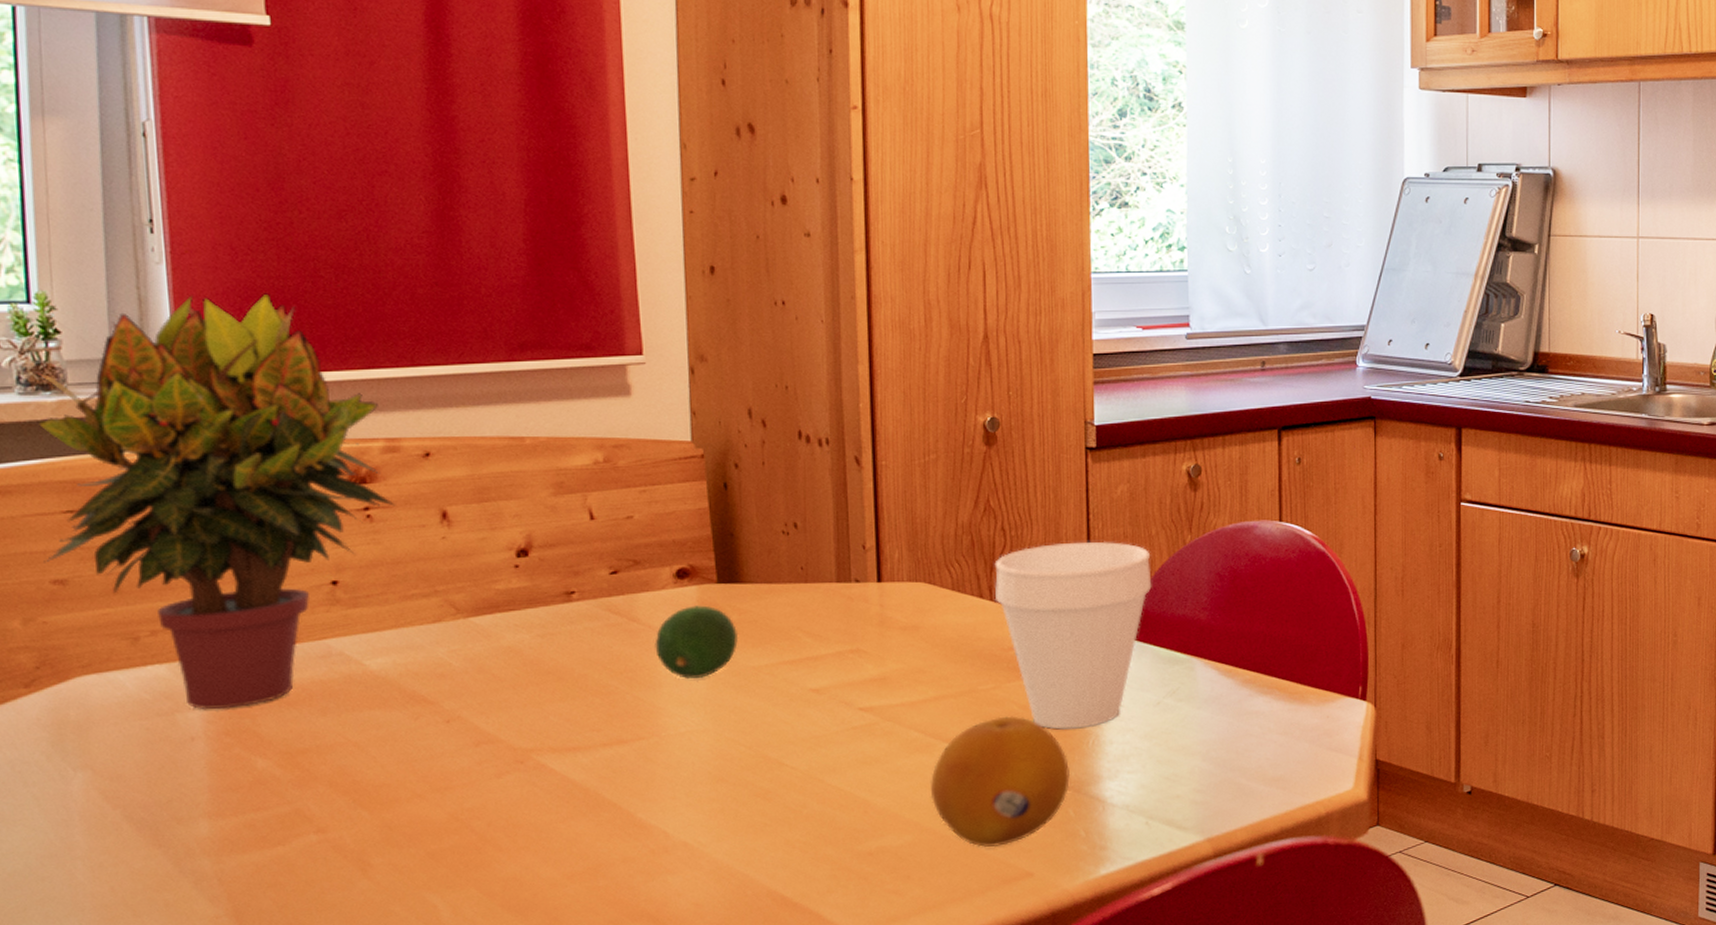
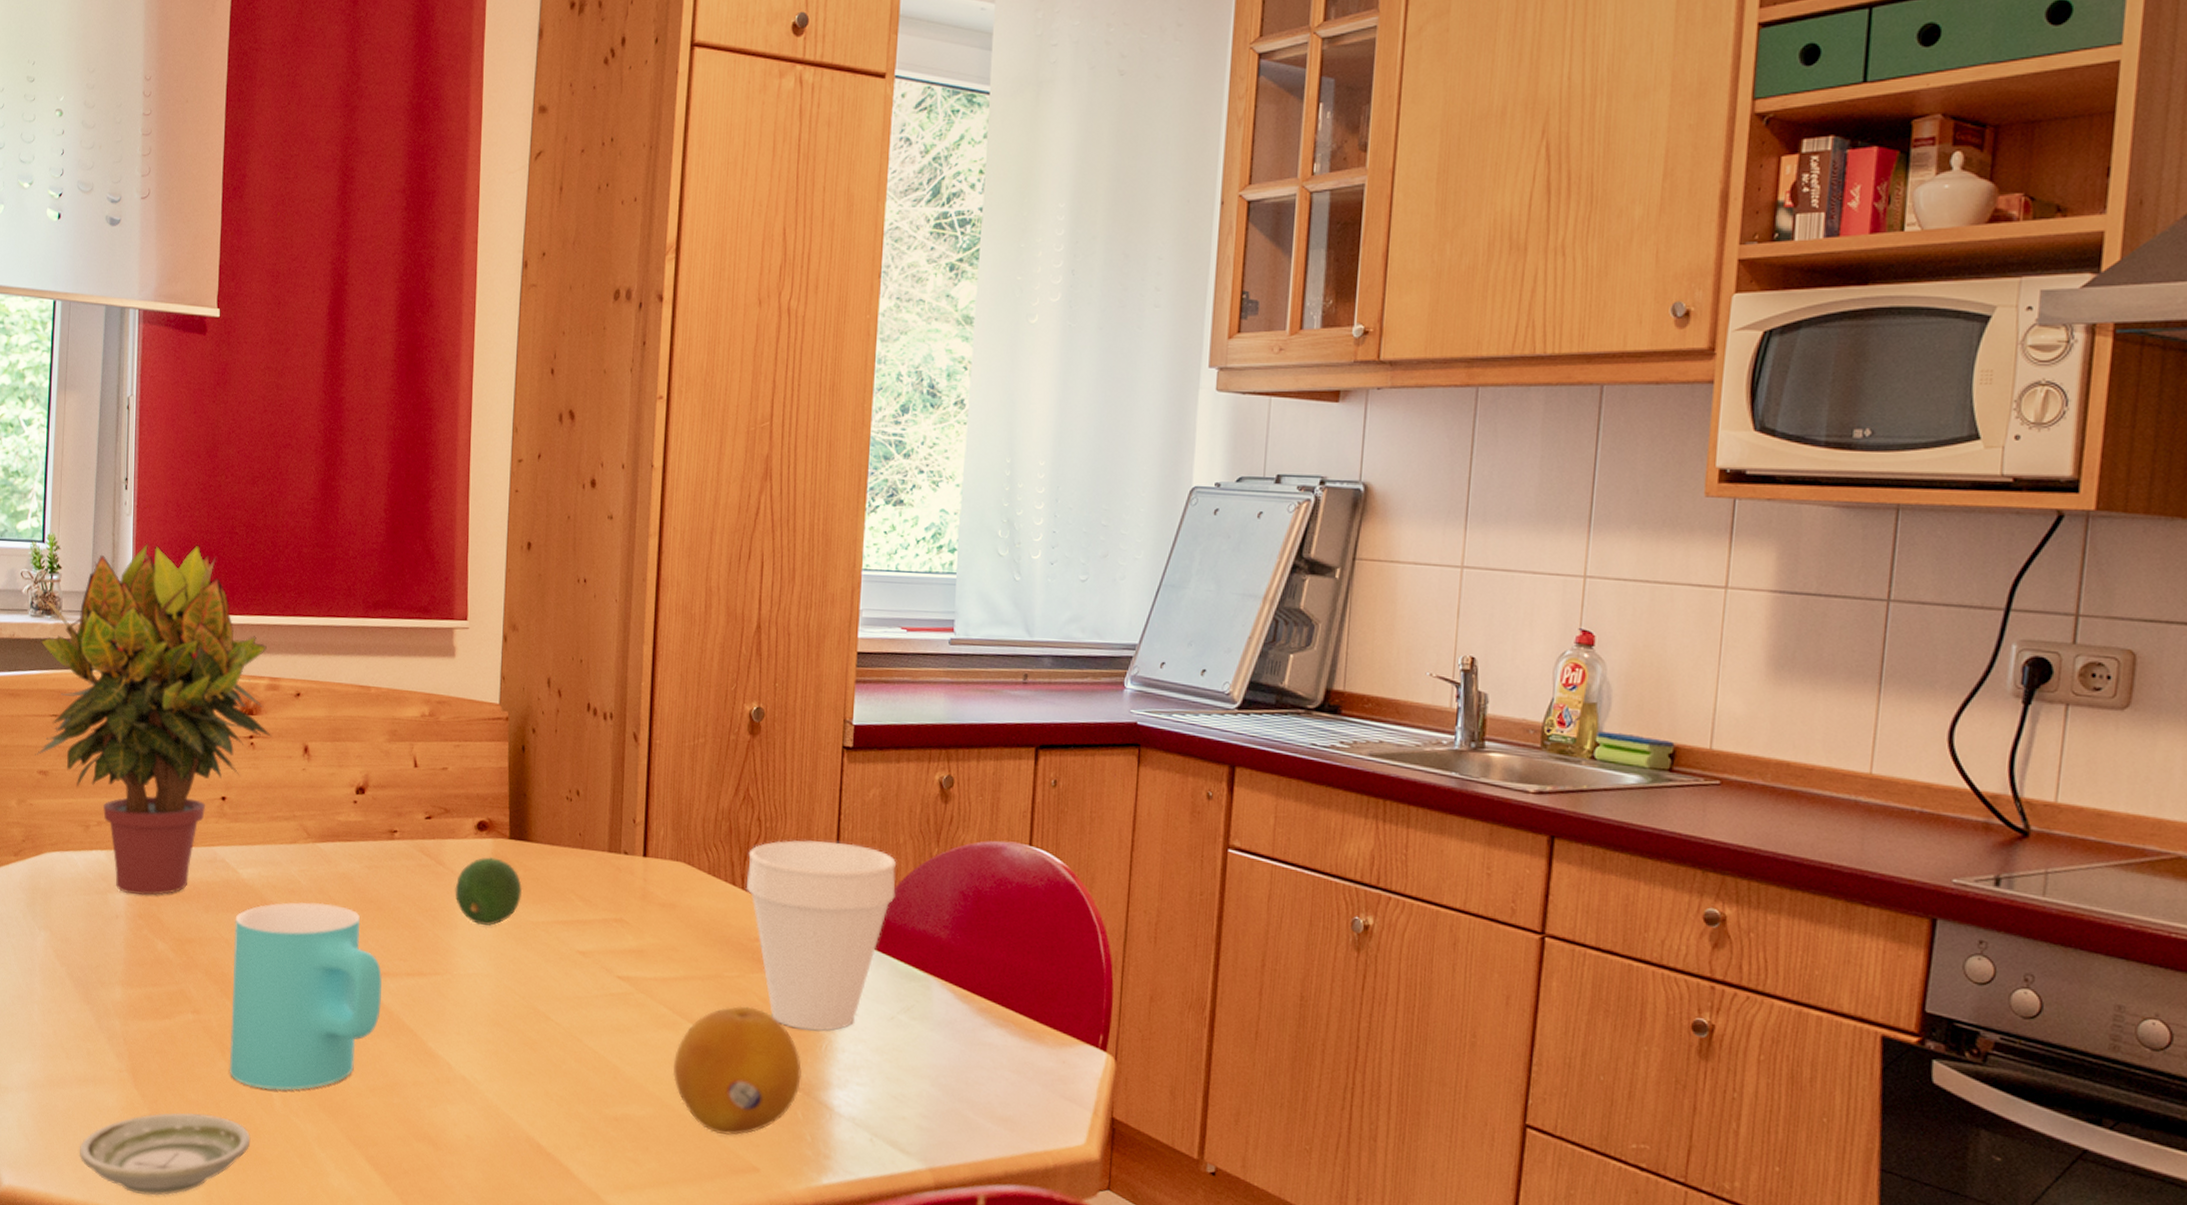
cup: none [365,682,574,902] -> present [229,901,383,1091]

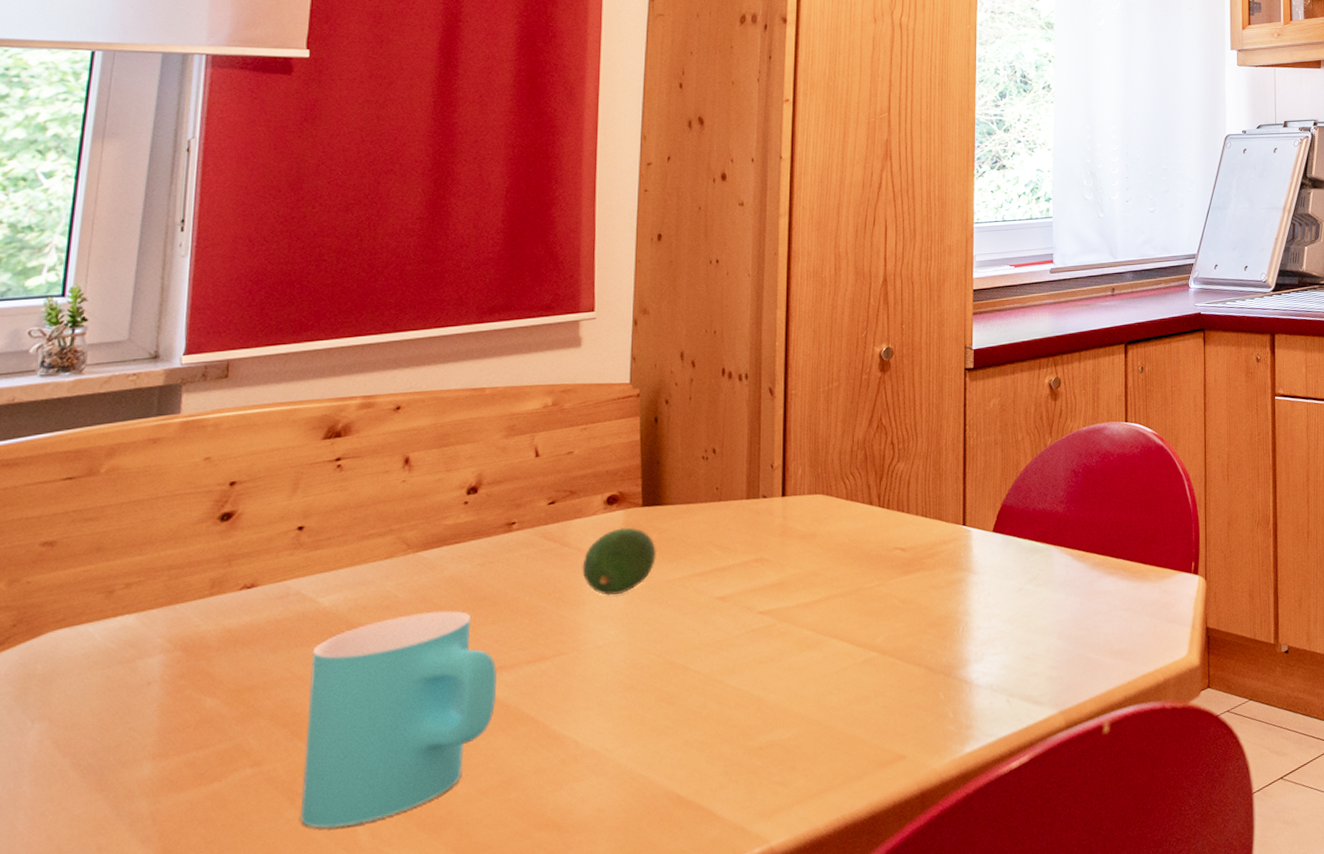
potted plant: present [35,543,272,896] -> none [37,277,365,655]
fruit: present [673,1005,802,1136] -> none [818,609,941,735]
cup: present [745,840,897,1031] -> none [882,448,1017,620]

